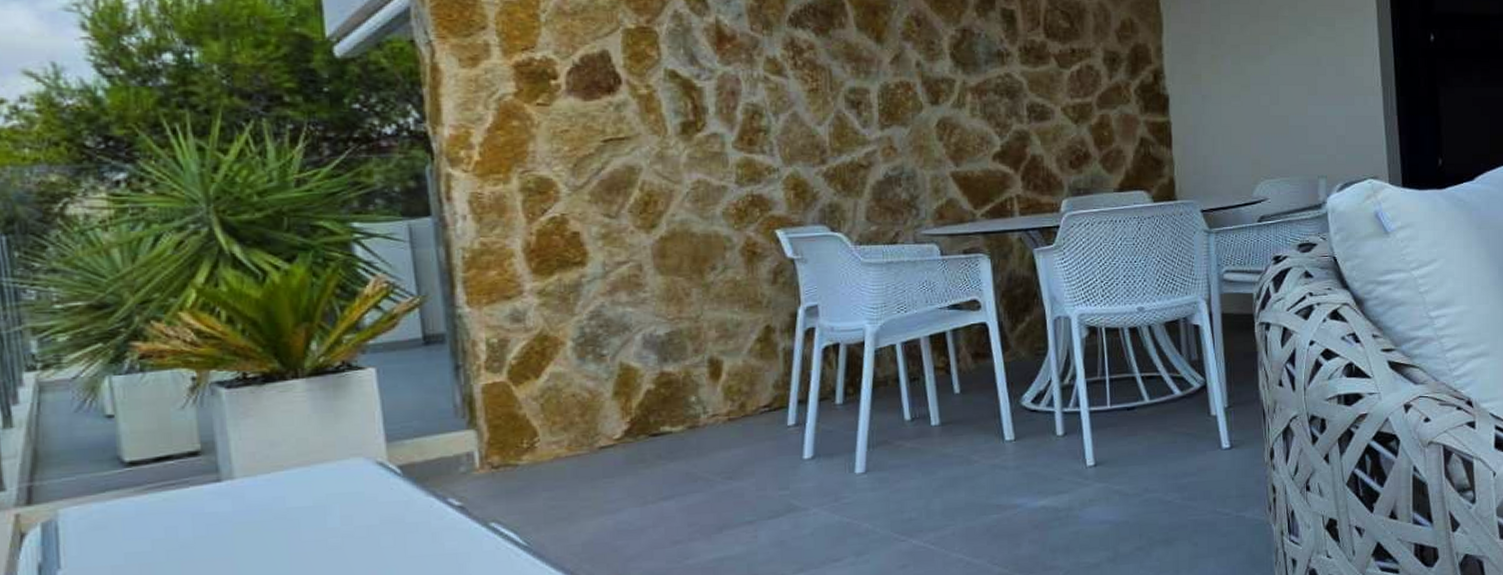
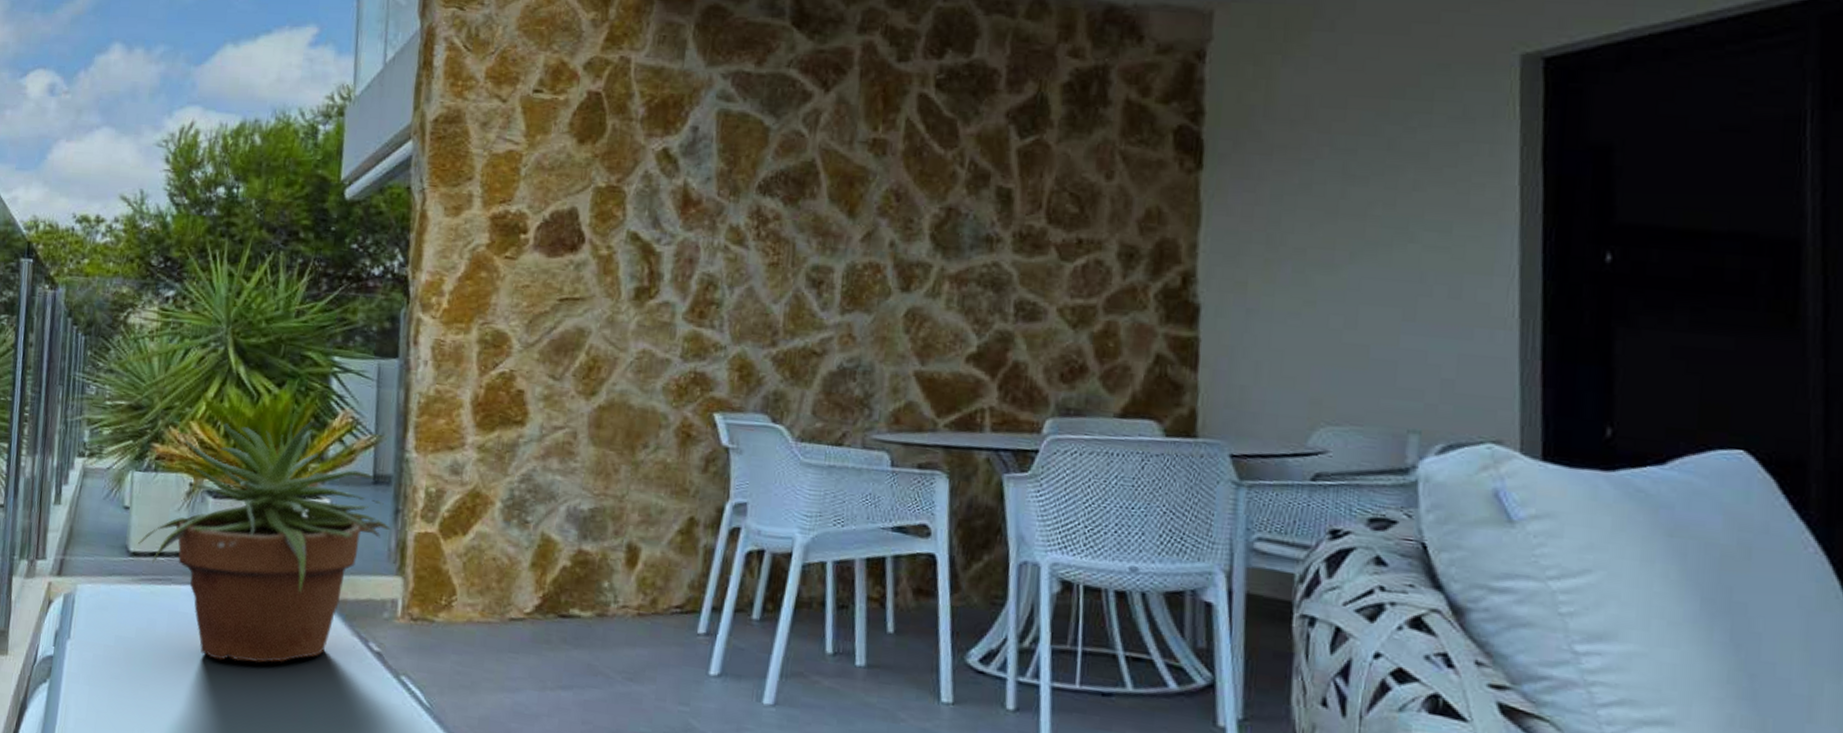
potted plant: none [134,292,454,552] -> present [138,421,392,663]

